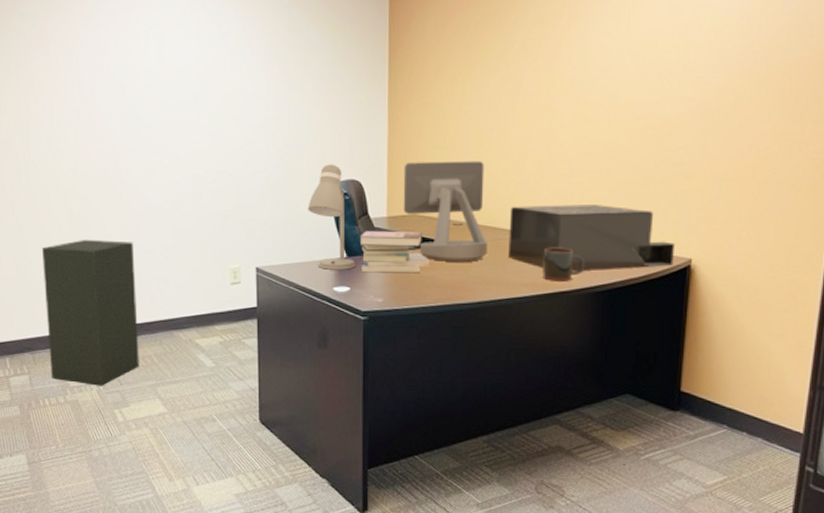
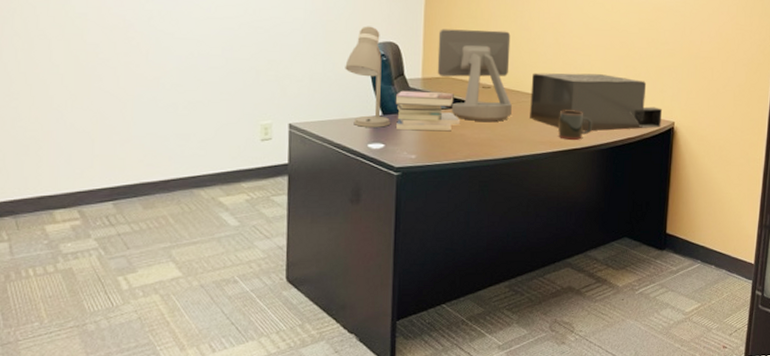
filing cabinet: present [42,239,139,386] -> none [36,90,152,251]

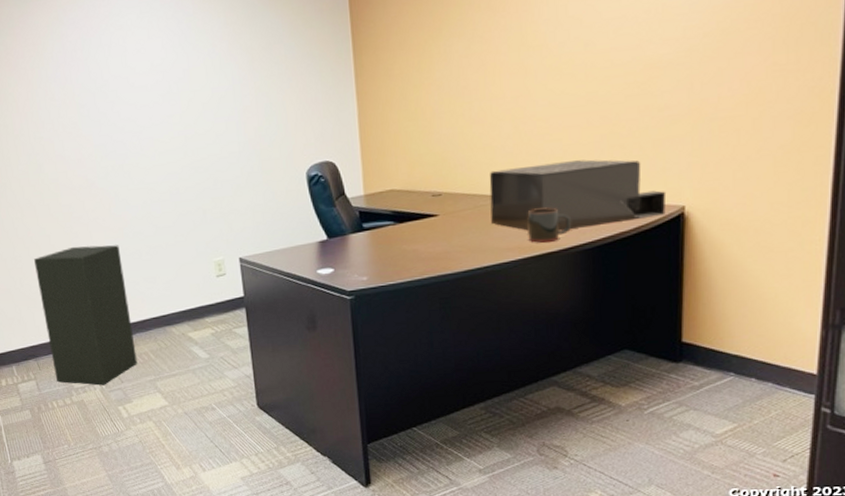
filing cabinet: none [36,90,152,251] -> present [34,245,138,386]
desk lamp: present [345,26,390,127] -> none [284,148,337,254]
books: present [395,90,461,132] -> none [338,207,412,253]
computer monitor: present [437,29,512,122] -> none [376,128,469,234]

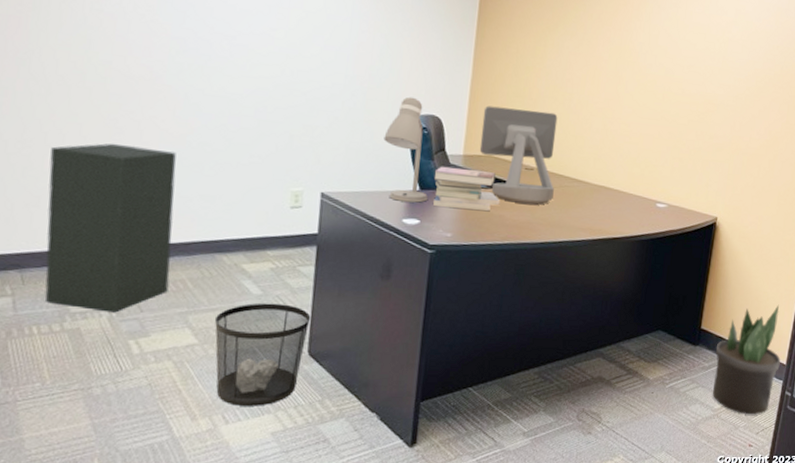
waste bin: none [176,364,254,456] -> present [214,303,311,406]
desk lamp: none [284,148,337,254] -> present [383,96,428,203]
books: none [338,207,412,253] -> present [433,166,501,212]
computer monitor: none [376,128,469,234] -> present [479,105,558,205]
printer: present [489,159,667,231] -> none [571,157,707,222]
mug: present [527,207,571,243] -> none [599,197,635,229]
planter: none [707,300,808,438] -> present [712,304,781,414]

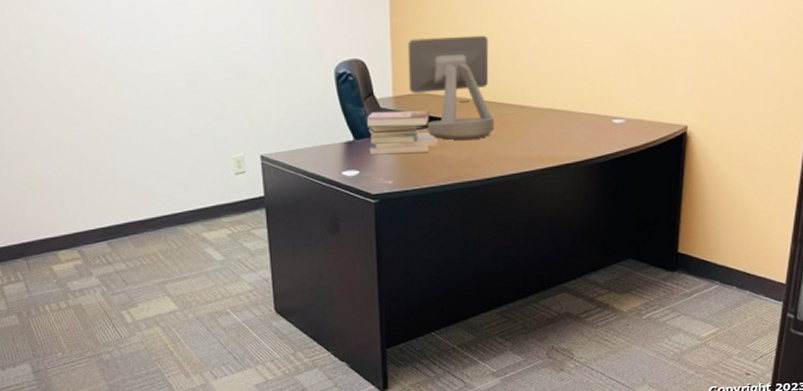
filing cabinet: present [44,143,176,313] -> none [25,134,145,288]
waste bin: present [214,303,311,406] -> none [188,266,272,363]
desk lamp: present [383,96,428,203] -> none [311,43,363,154]
planter: present [712,304,781,414] -> none [697,217,779,341]

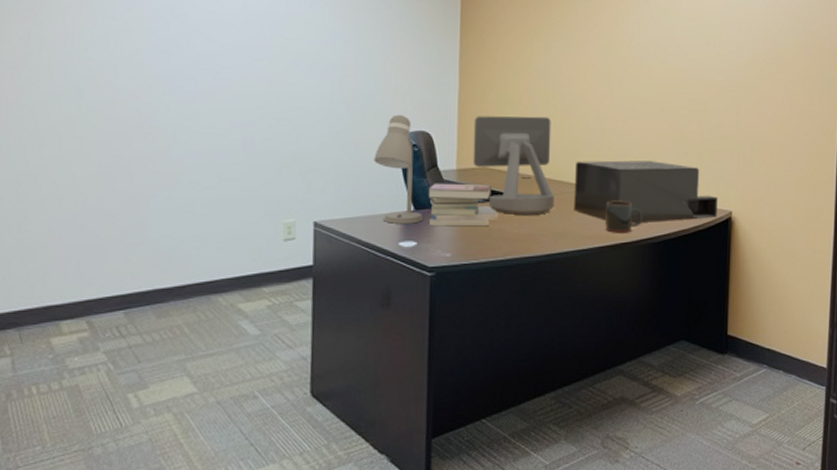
desk lamp: none [311,43,363,154] -> present [374,114,423,224]
printer: none [515,76,673,143] -> present [574,160,719,224]
mug: none [548,120,587,154] -> present [605,200,642,233]

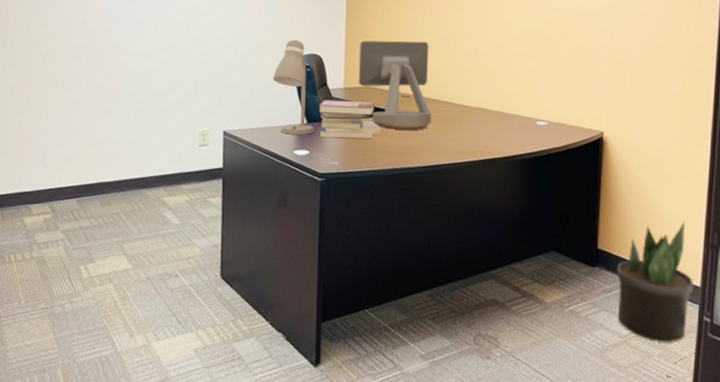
printer: present [574,160,719,224] -> none [450,82,590,141]
mug: present [605,200,642,233] -> none [479,119,514,149]
planter: none [746,301,820,428] -> present [616,221,693,341]

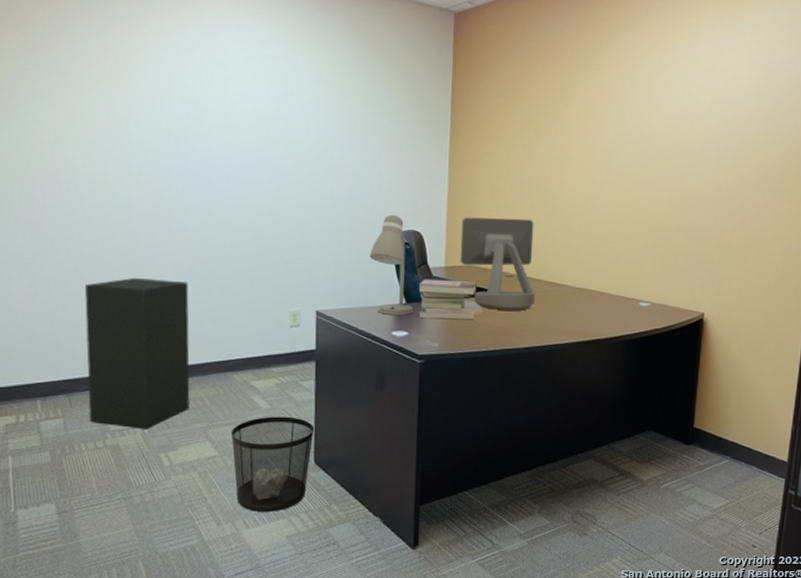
filing cabinet: none [18,100,109,242] -> present [85,277,190,430]
waste bin: none [143,231,221,325] -> present [230,416,315,512]
planter: present [616,221,693,341] -> none [709,400,781,513]

